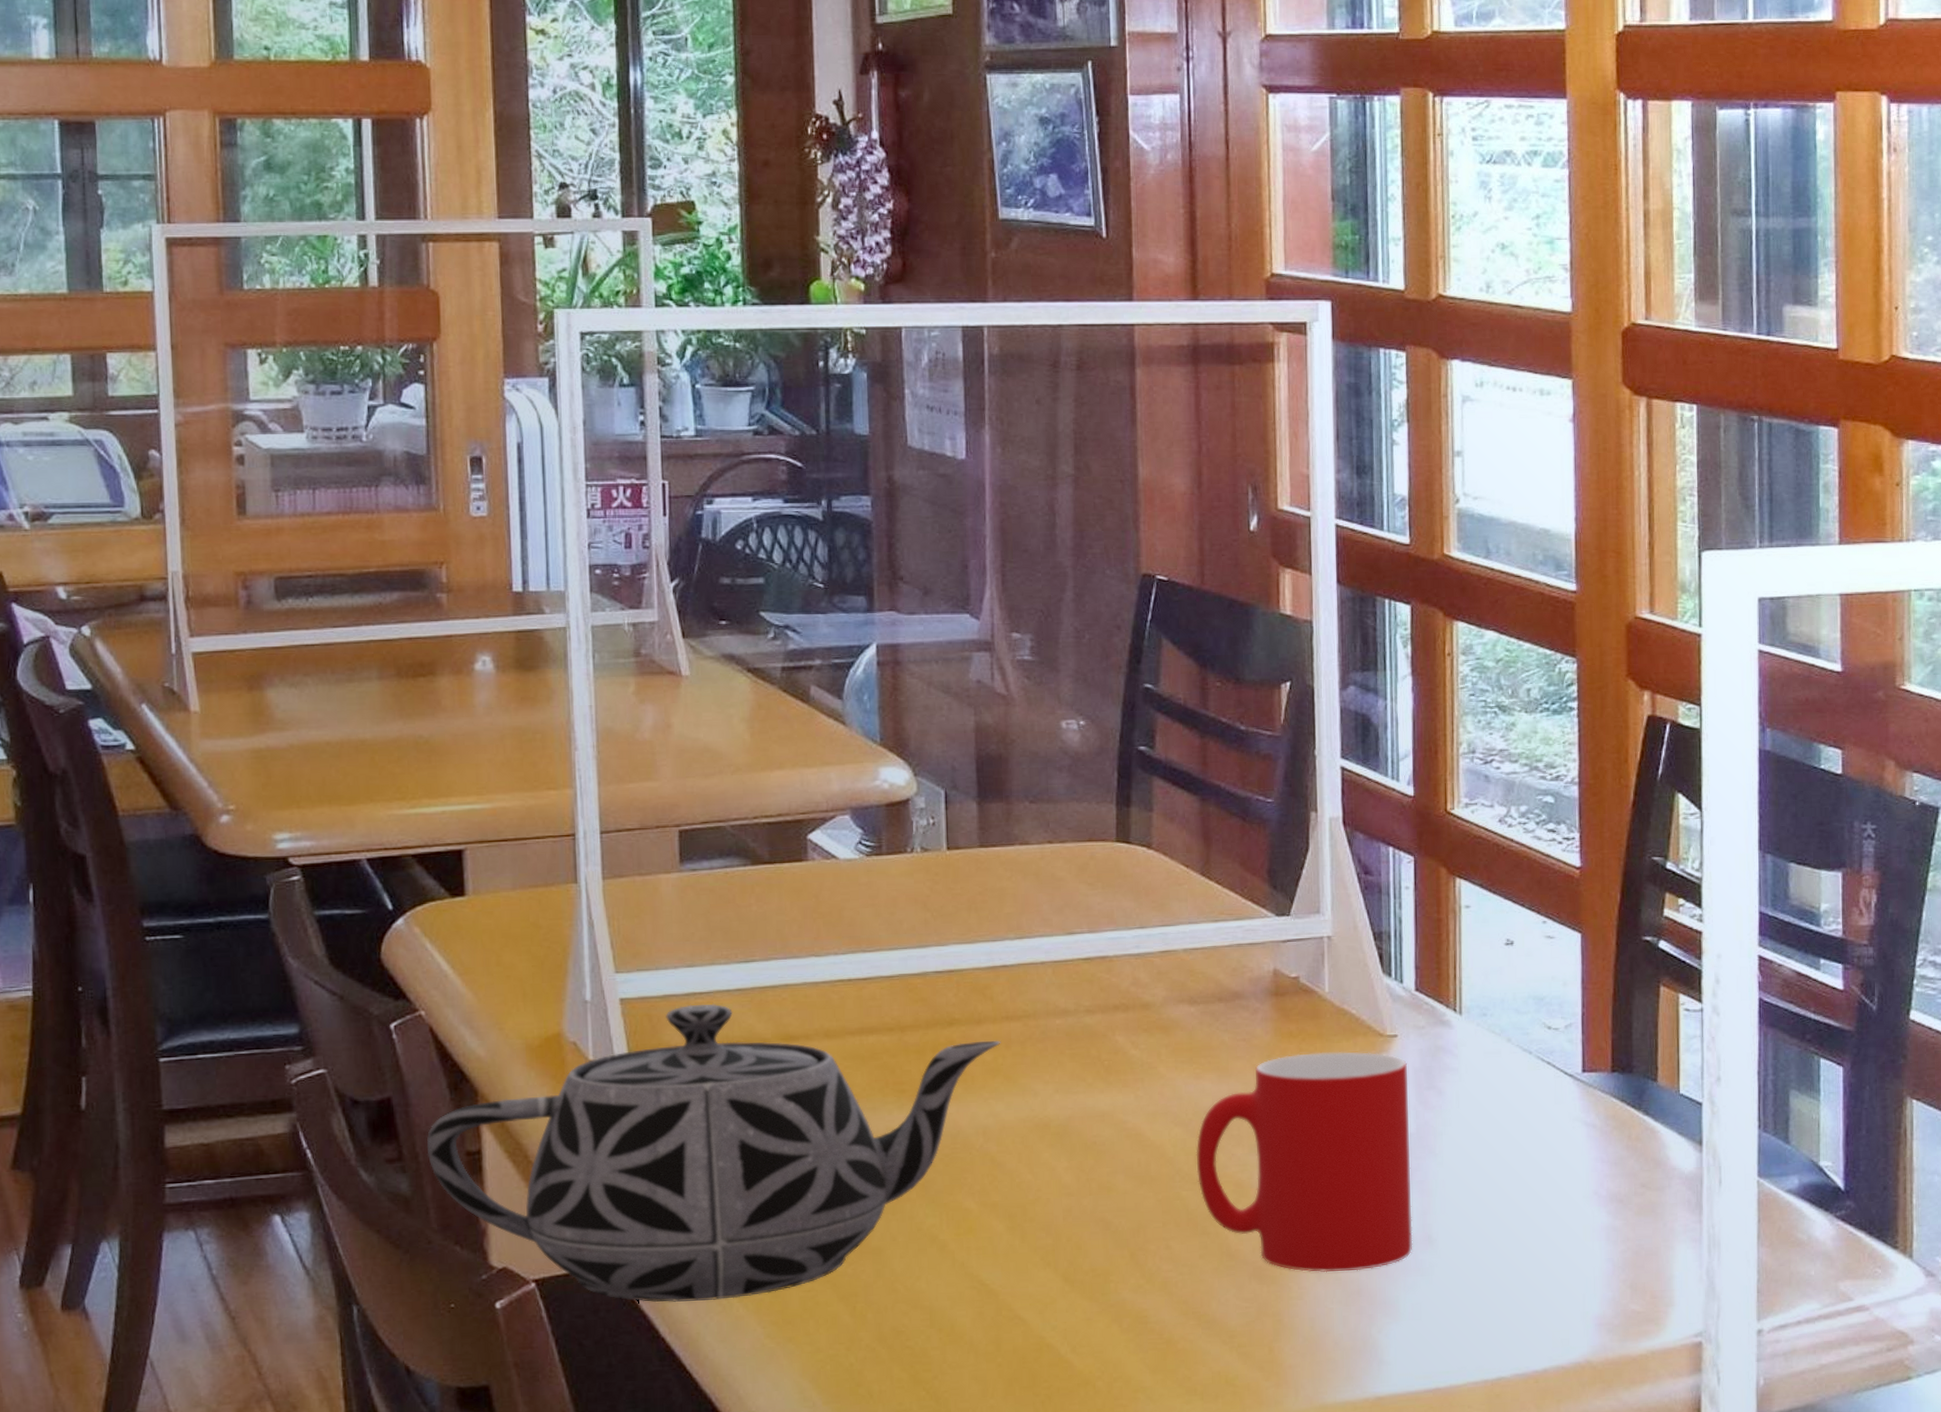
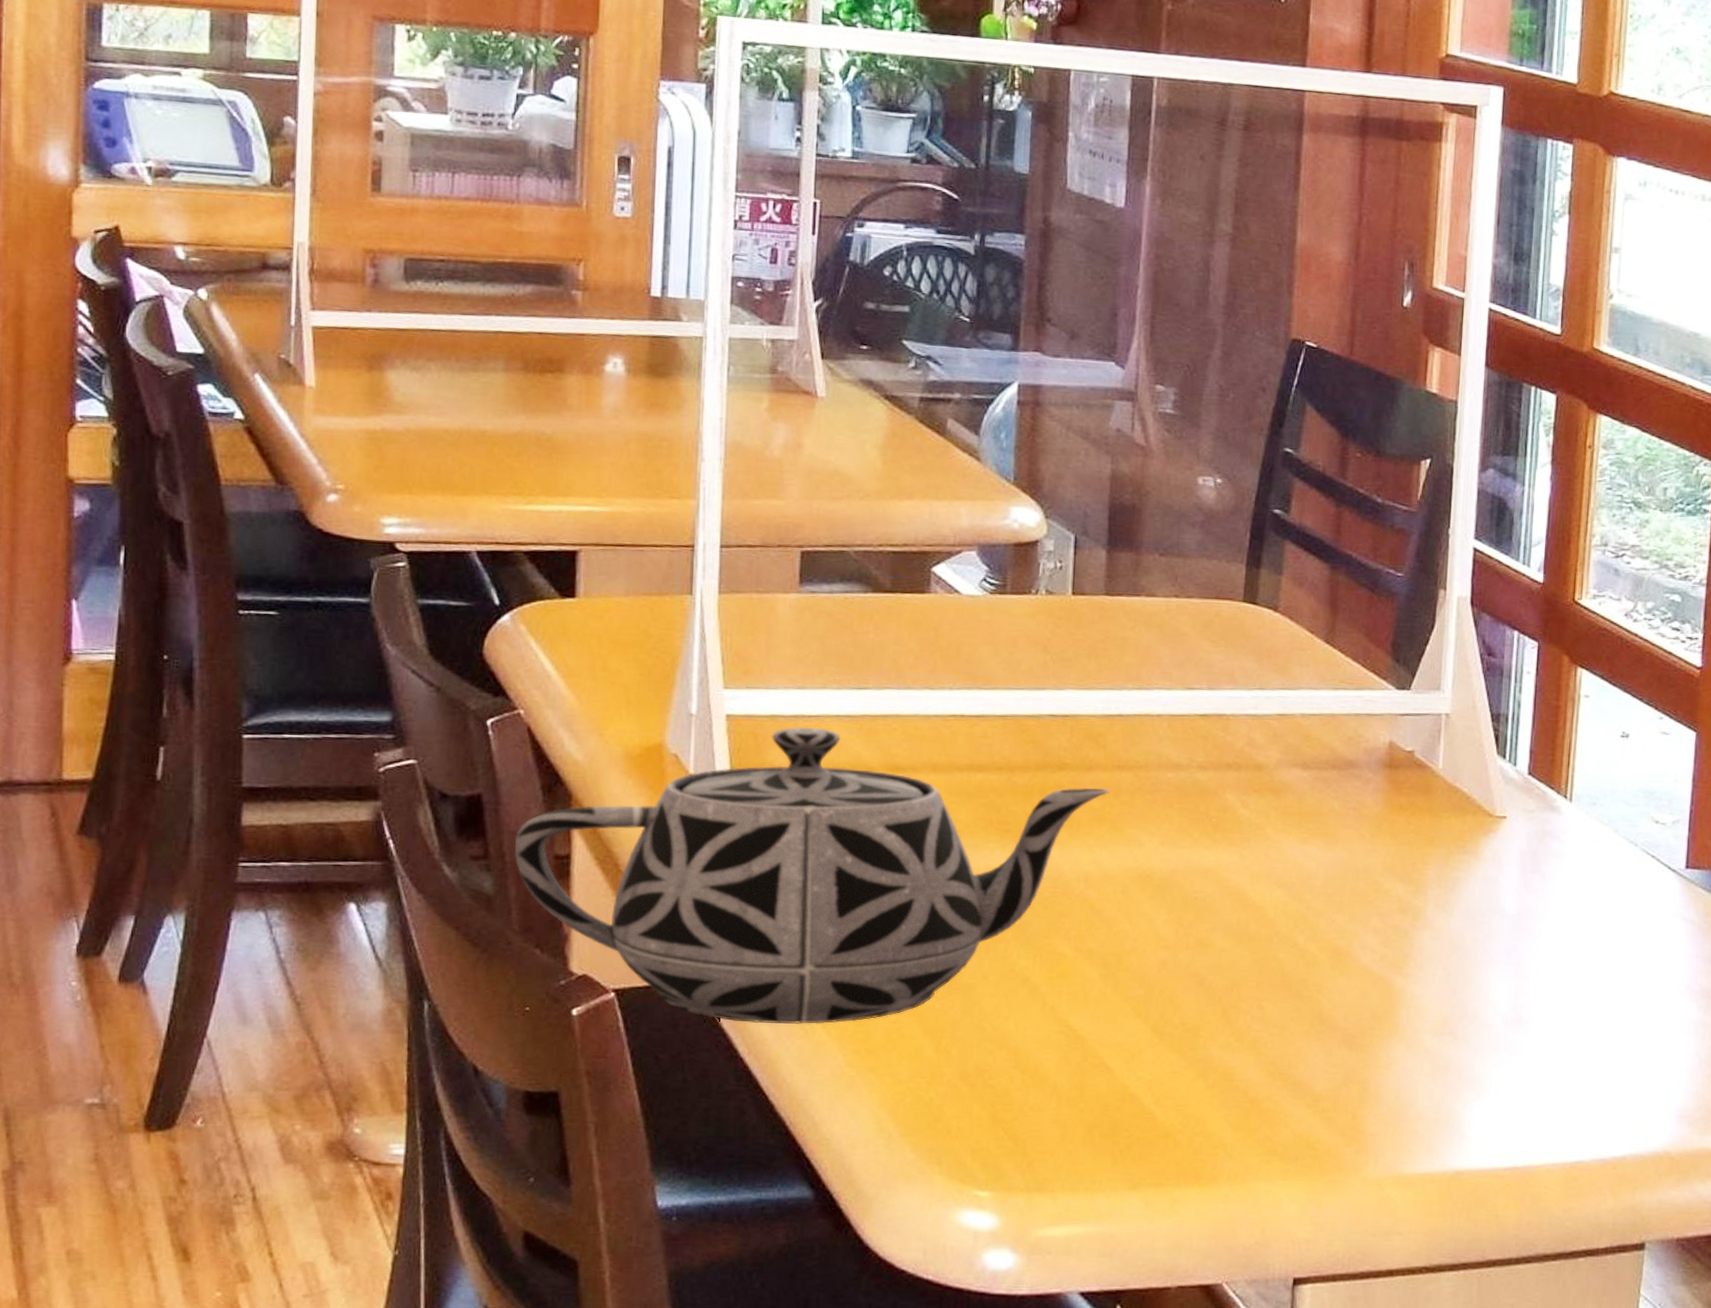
cup: present [1196,1052,1413,1273] -> none [1295,827,1514,1046]

